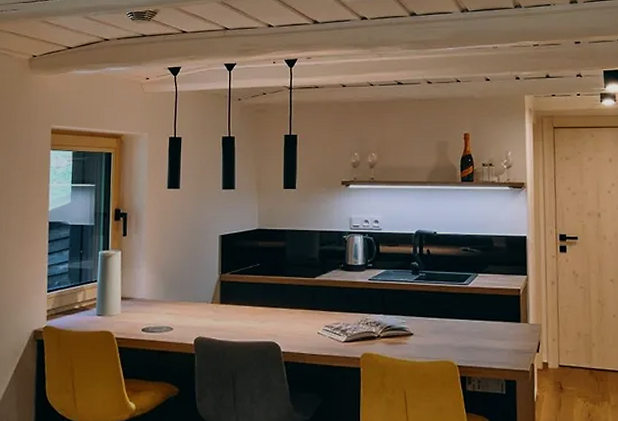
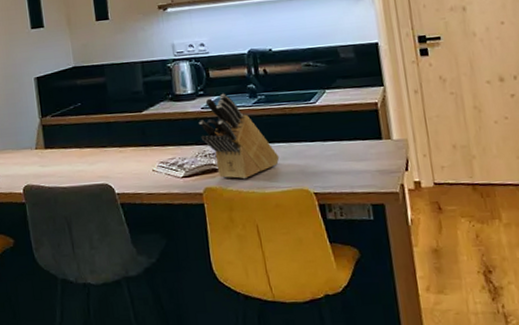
knife block: none [365,267,432,348] -> present [199,93,280,180]

